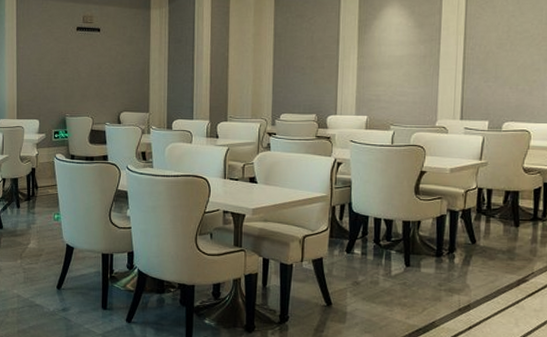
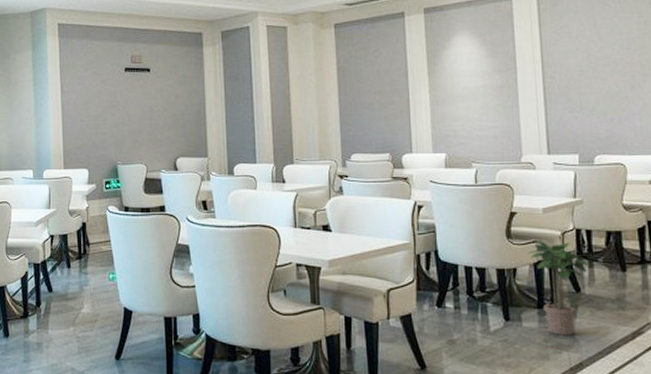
potted plant: none [432,196,488,281] -> present [527,239,591,335]

